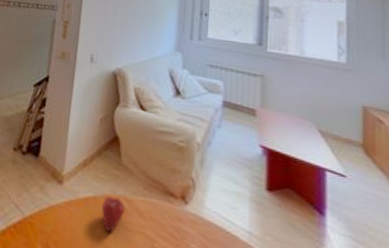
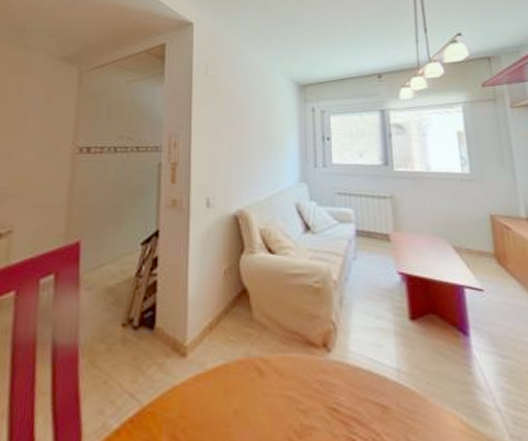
fruit: present [101,197,125,232] -> none [235,361,262,402]

